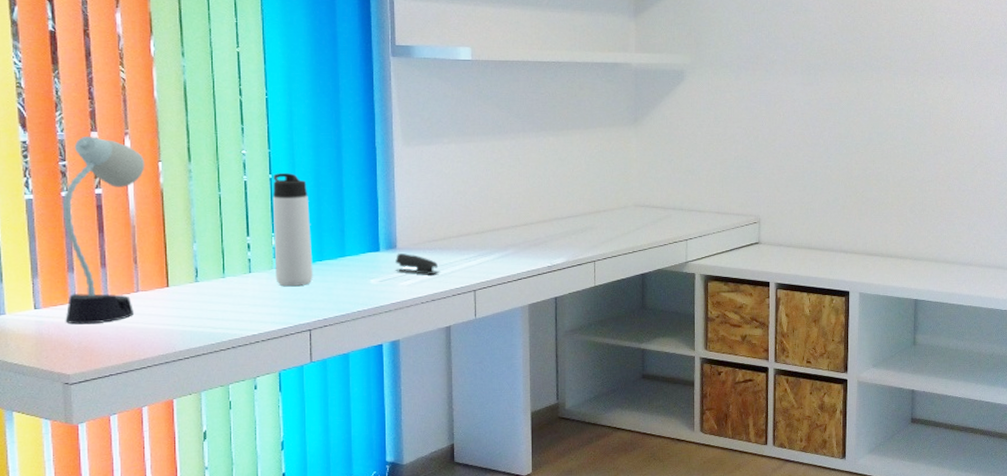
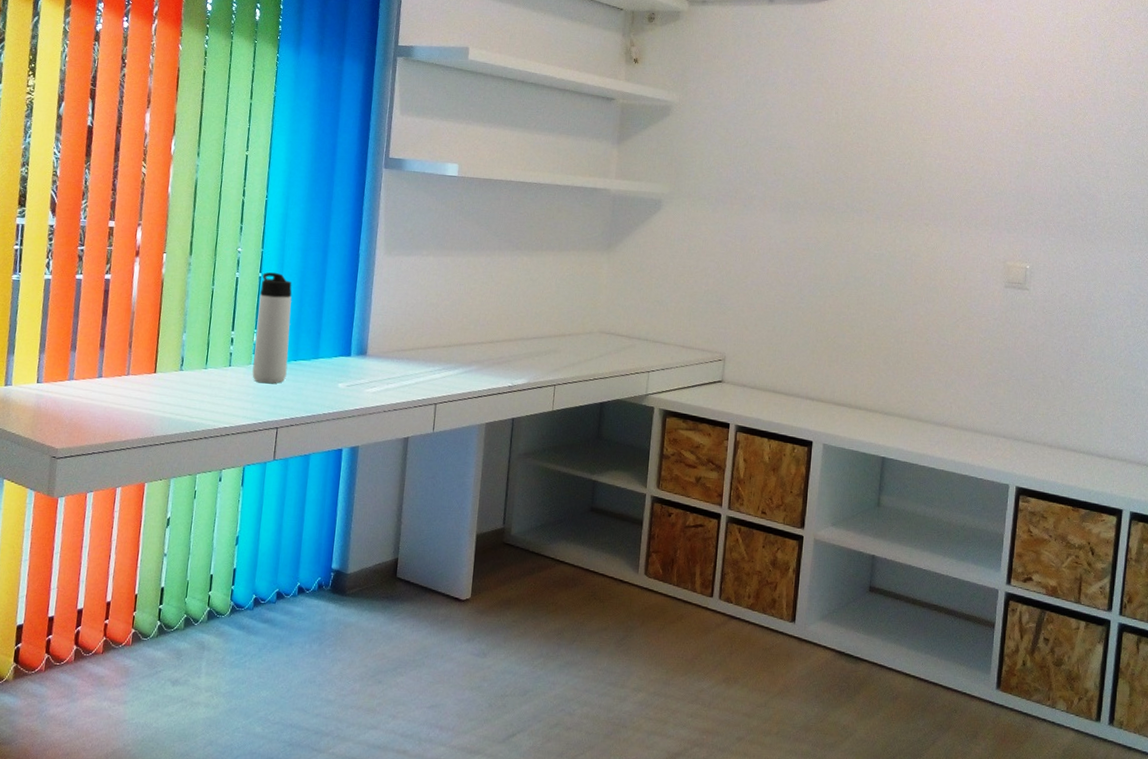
desk lamp: present [63,136,145,325] -> none [61,224,152,403]
stapler: present [395,253,440,274] -> none [363,360,405,384]

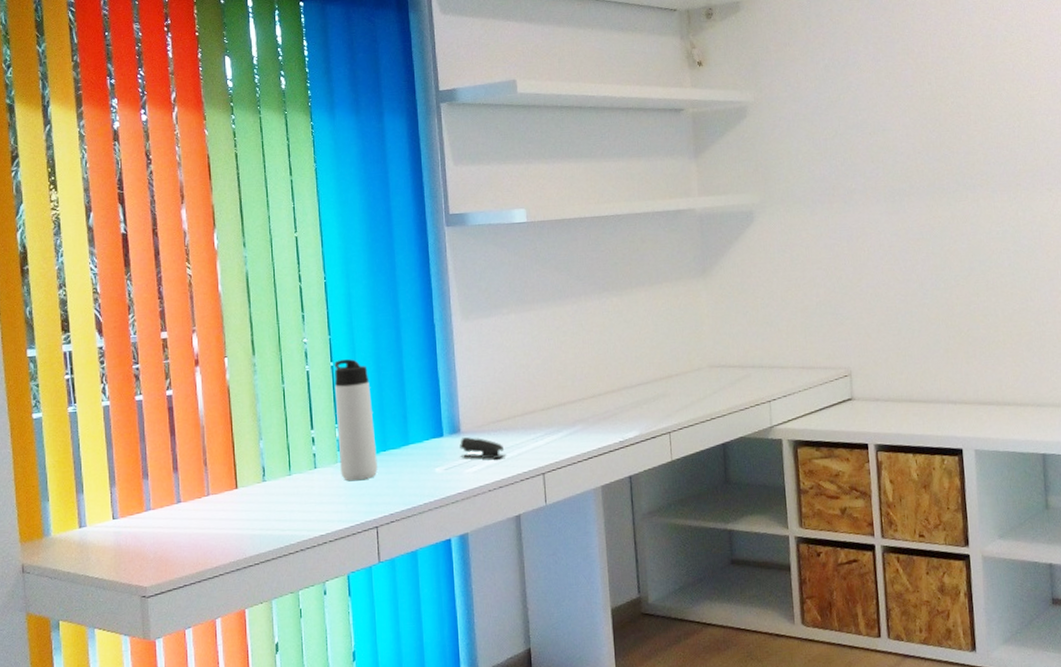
stapler: none [363,360,405,384] -> present [460,437,506,459]

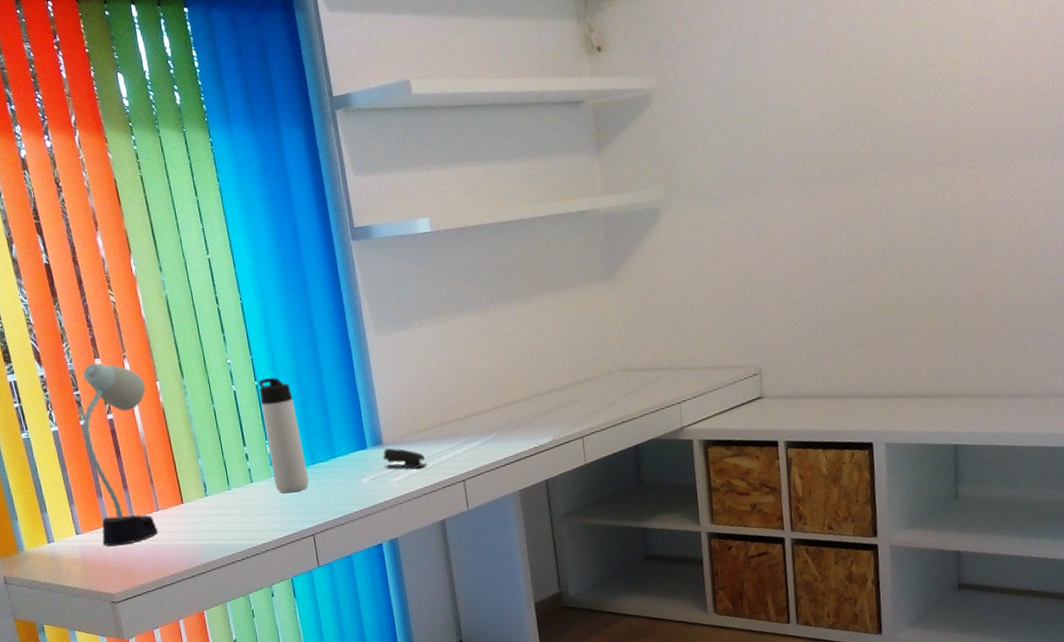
desk lamp: none [137,336,212,534] -> present [82,363,158,547]

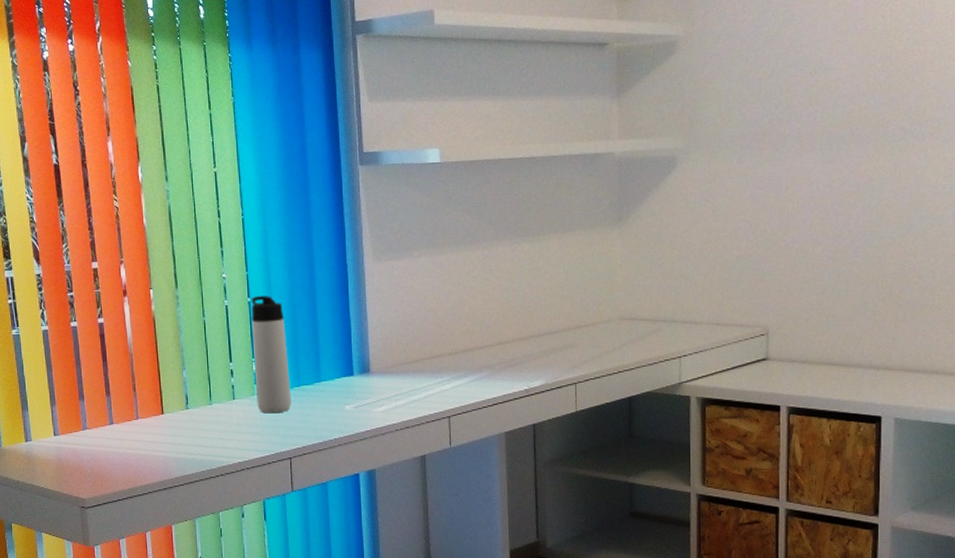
desk lamp: present [82,363,158,547] -> none [72,266,139,451]
stapler: present [383,448,428,468] -> none [369,377,414,400]

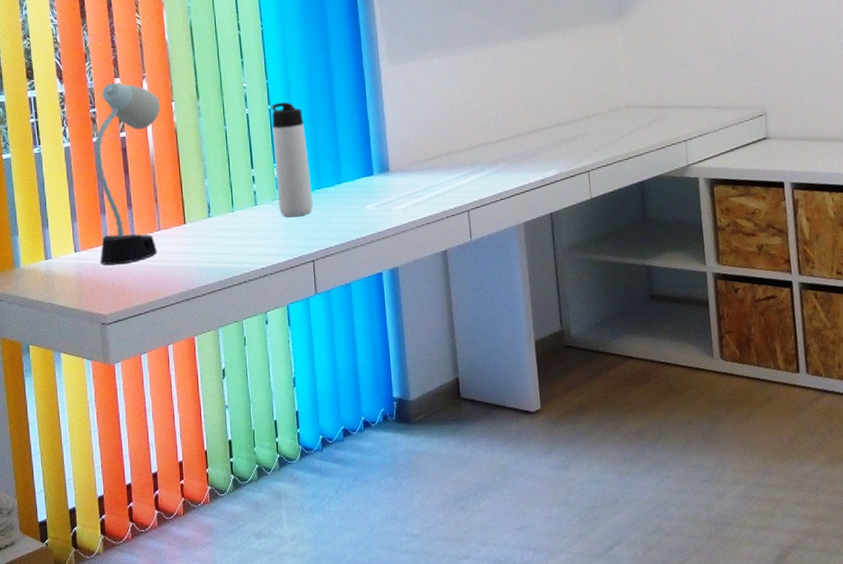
desk lamp: none [72,266,139,451] -> present [94,82,161,266]

